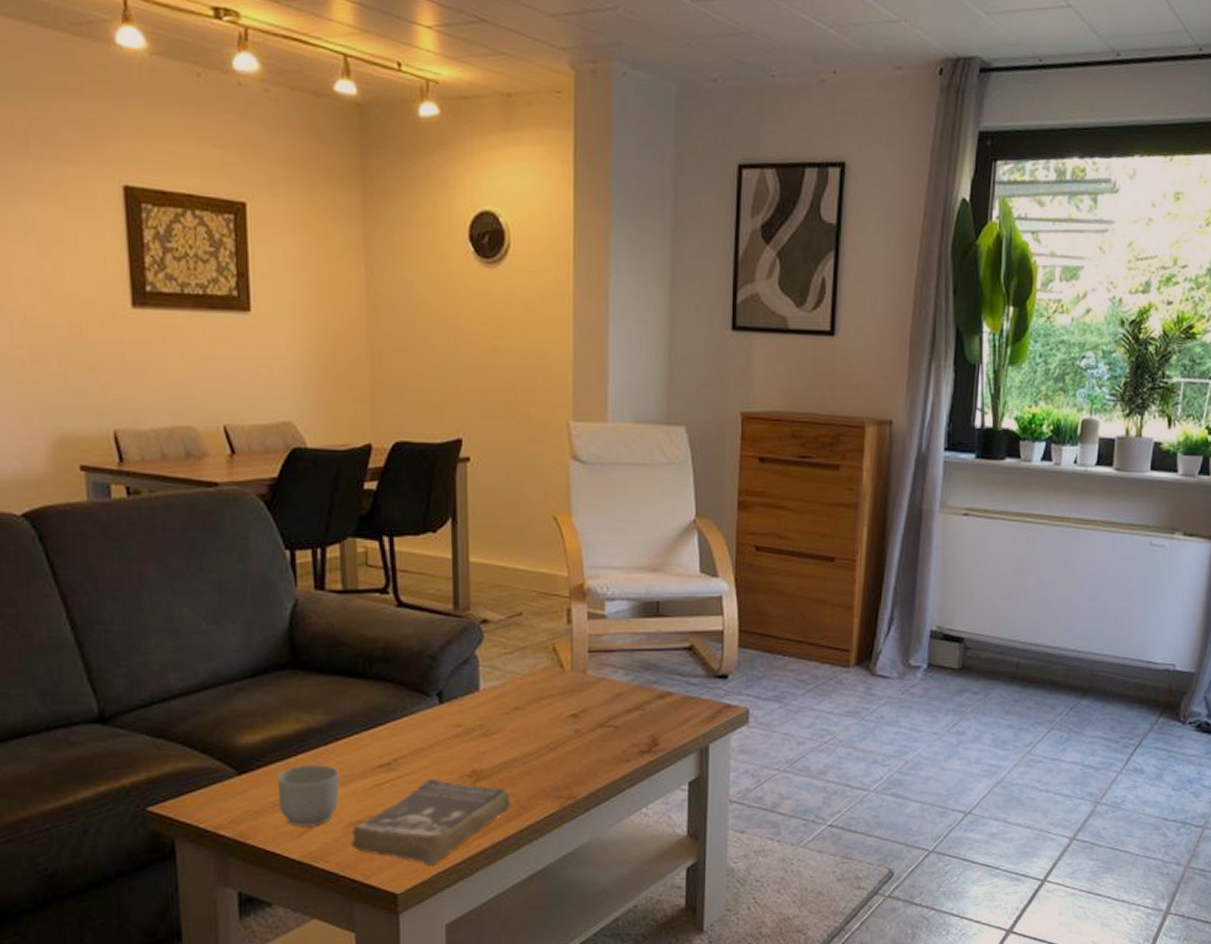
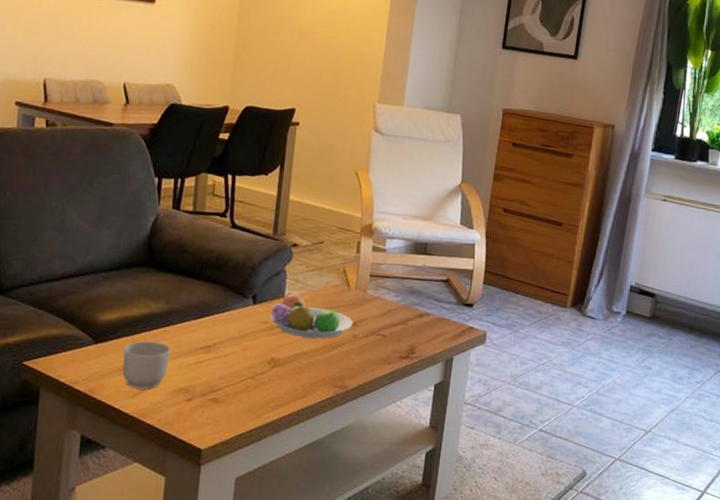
book: present [351,778,511,866] -> none [172,361,298,430]
fruit bowl: none [463,683,574,740] -> present [269,292,353,339]

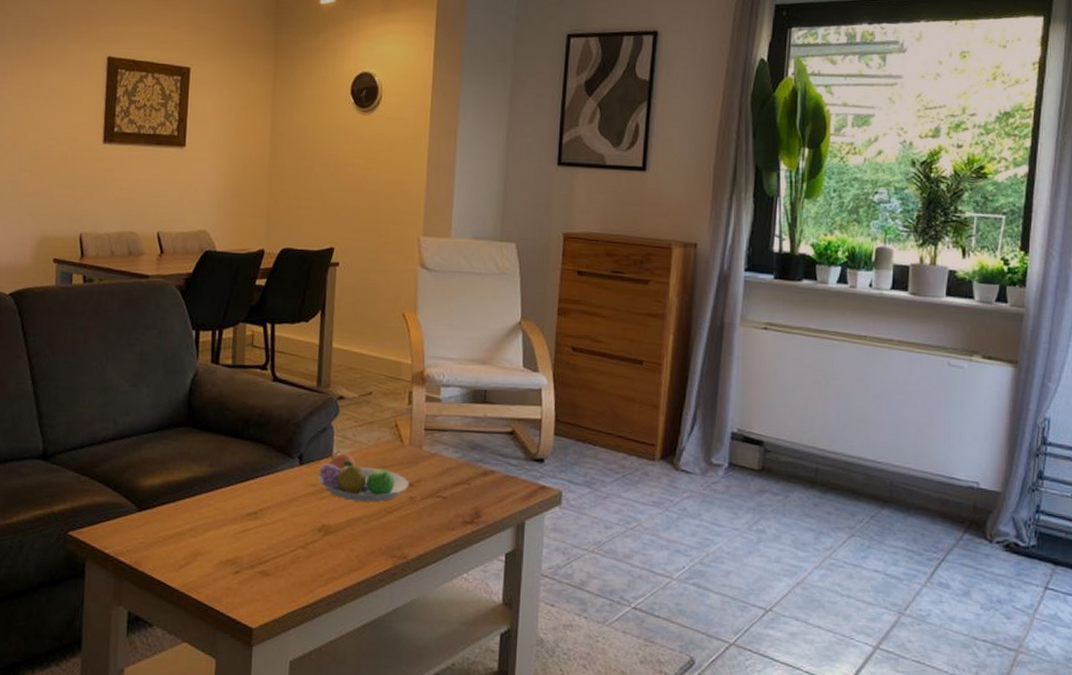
mug: present [122,341,171,389] -> none [167,507,216,561]

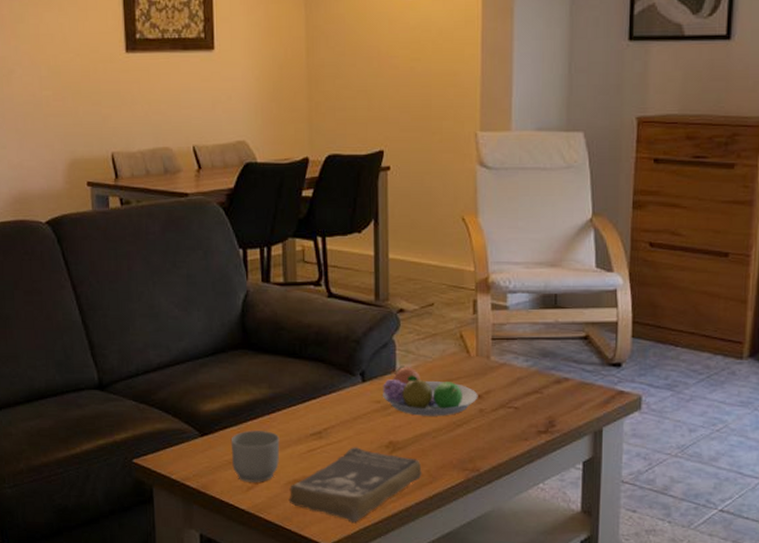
mug: none [167,507,216,561] -> present [230,430,280,482]
book: none [219,529,352,606] -> present [288,447,422,523]

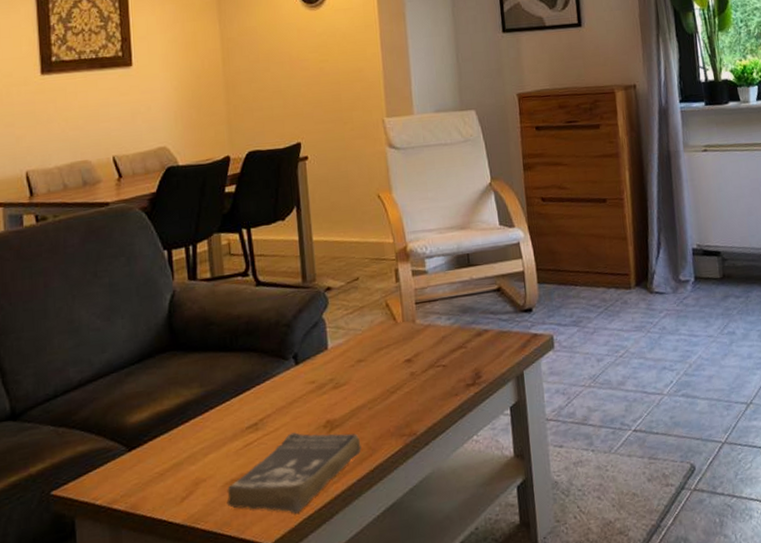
mug: present [230,430,280,482] -> none [161,432,215,493]
fruit bowl: present [382,365,478,416] -> none [316,342,408,390]

